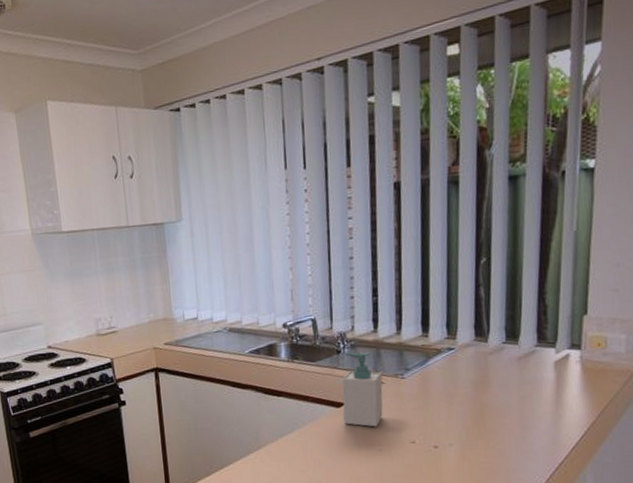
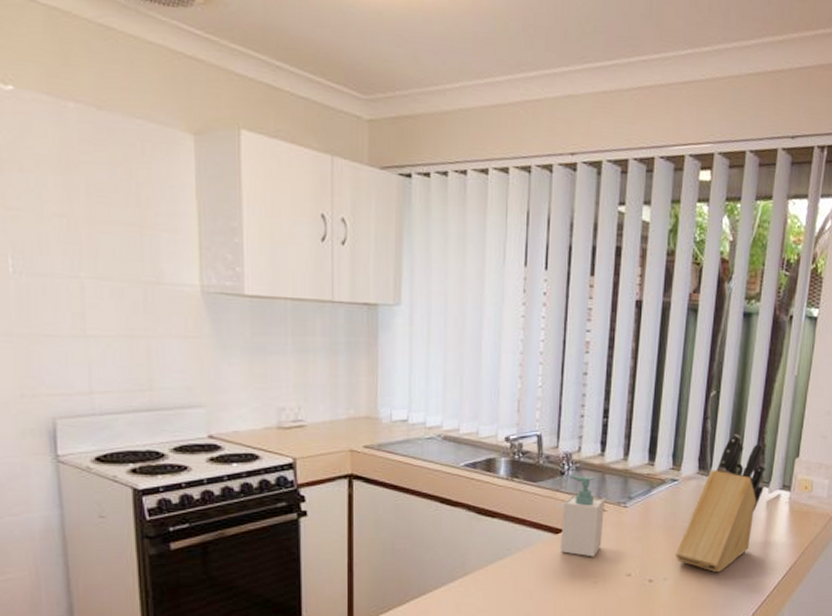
knife block: none [458,298,550,437] -> present [675,434,766,573]

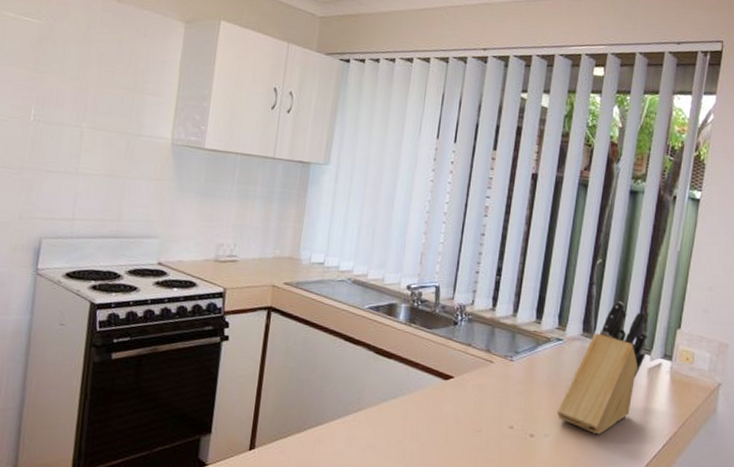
soap bottle: present [561,475,605,557] -> none [449,325,493,406]

